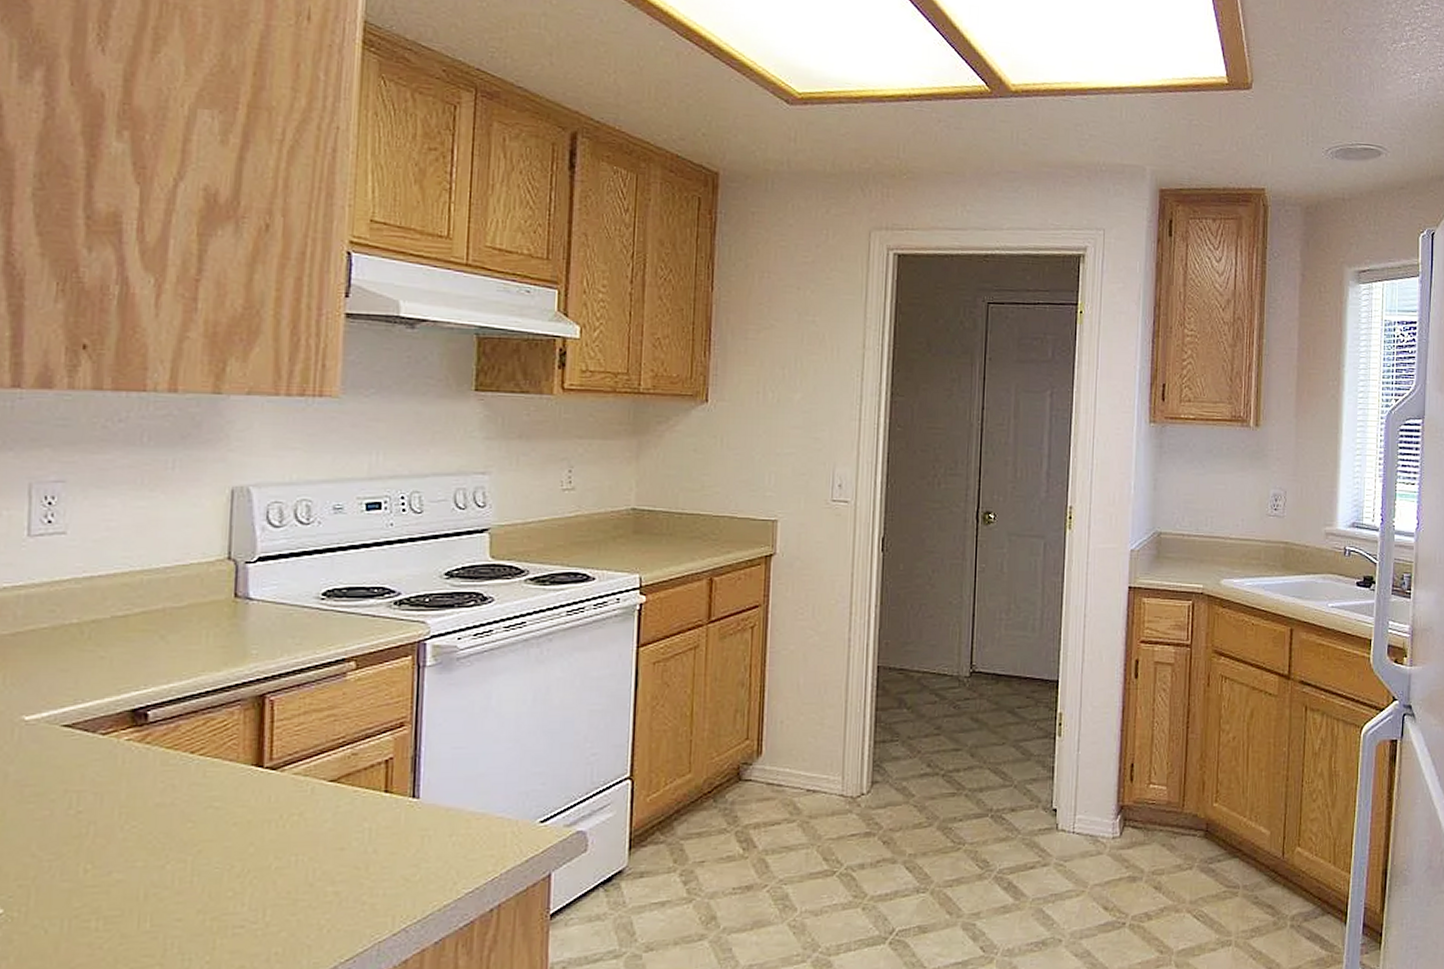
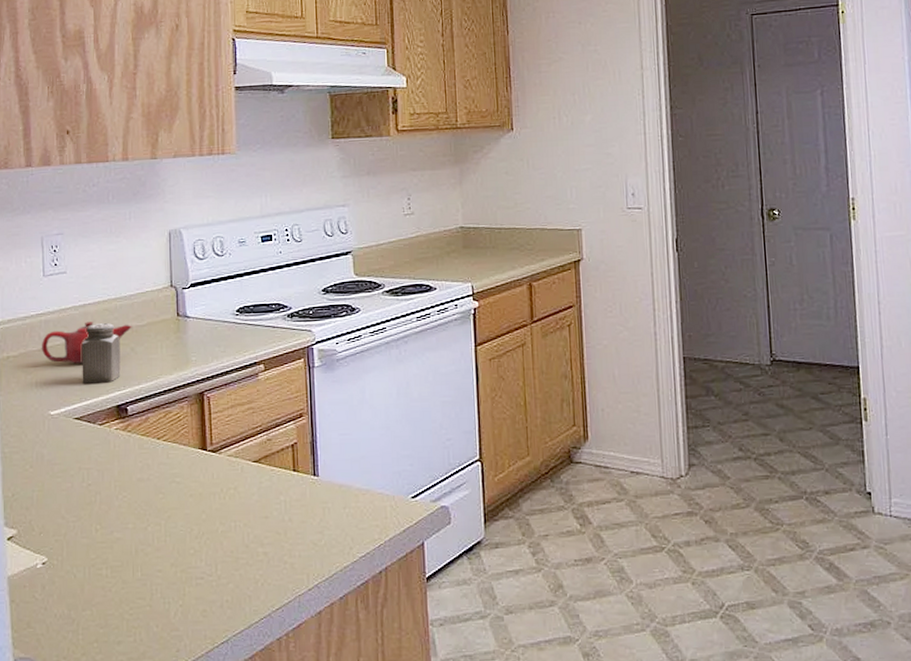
teapot: none [16,599,164,653] -> present [41,321,132,363]
salt shaker: none [79,601,145,680] -> present [81,322,121,384]

